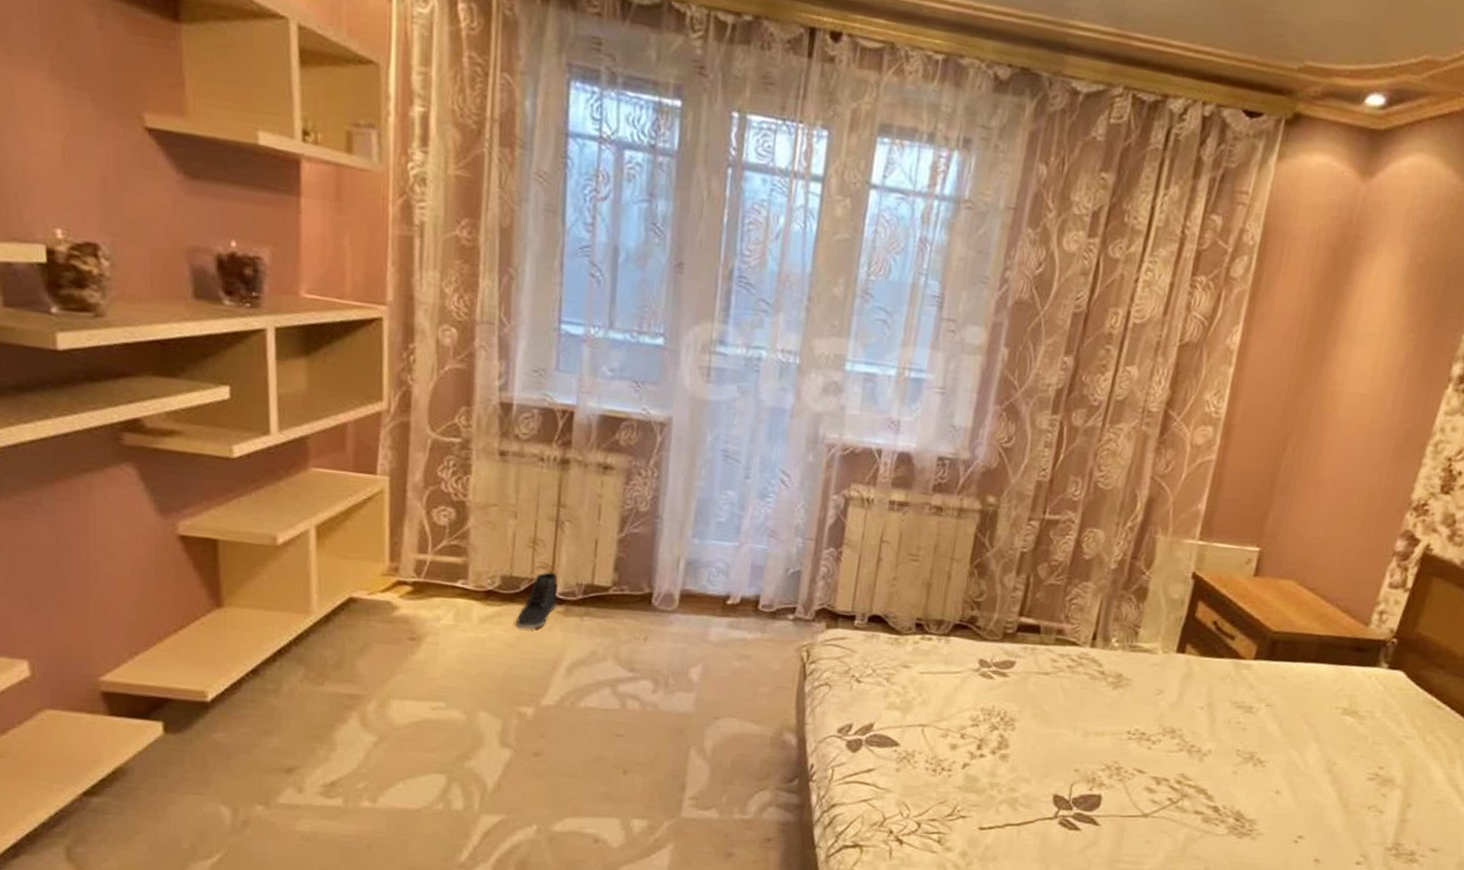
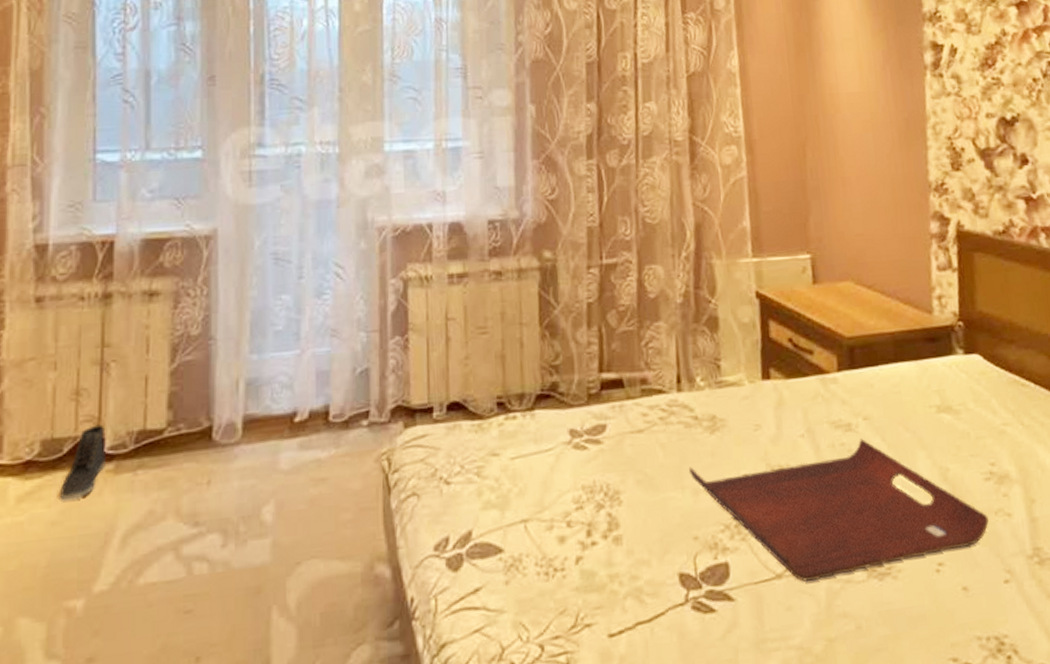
serving tray: none [1083,712,1360,829] -> present [688,438,989,582]

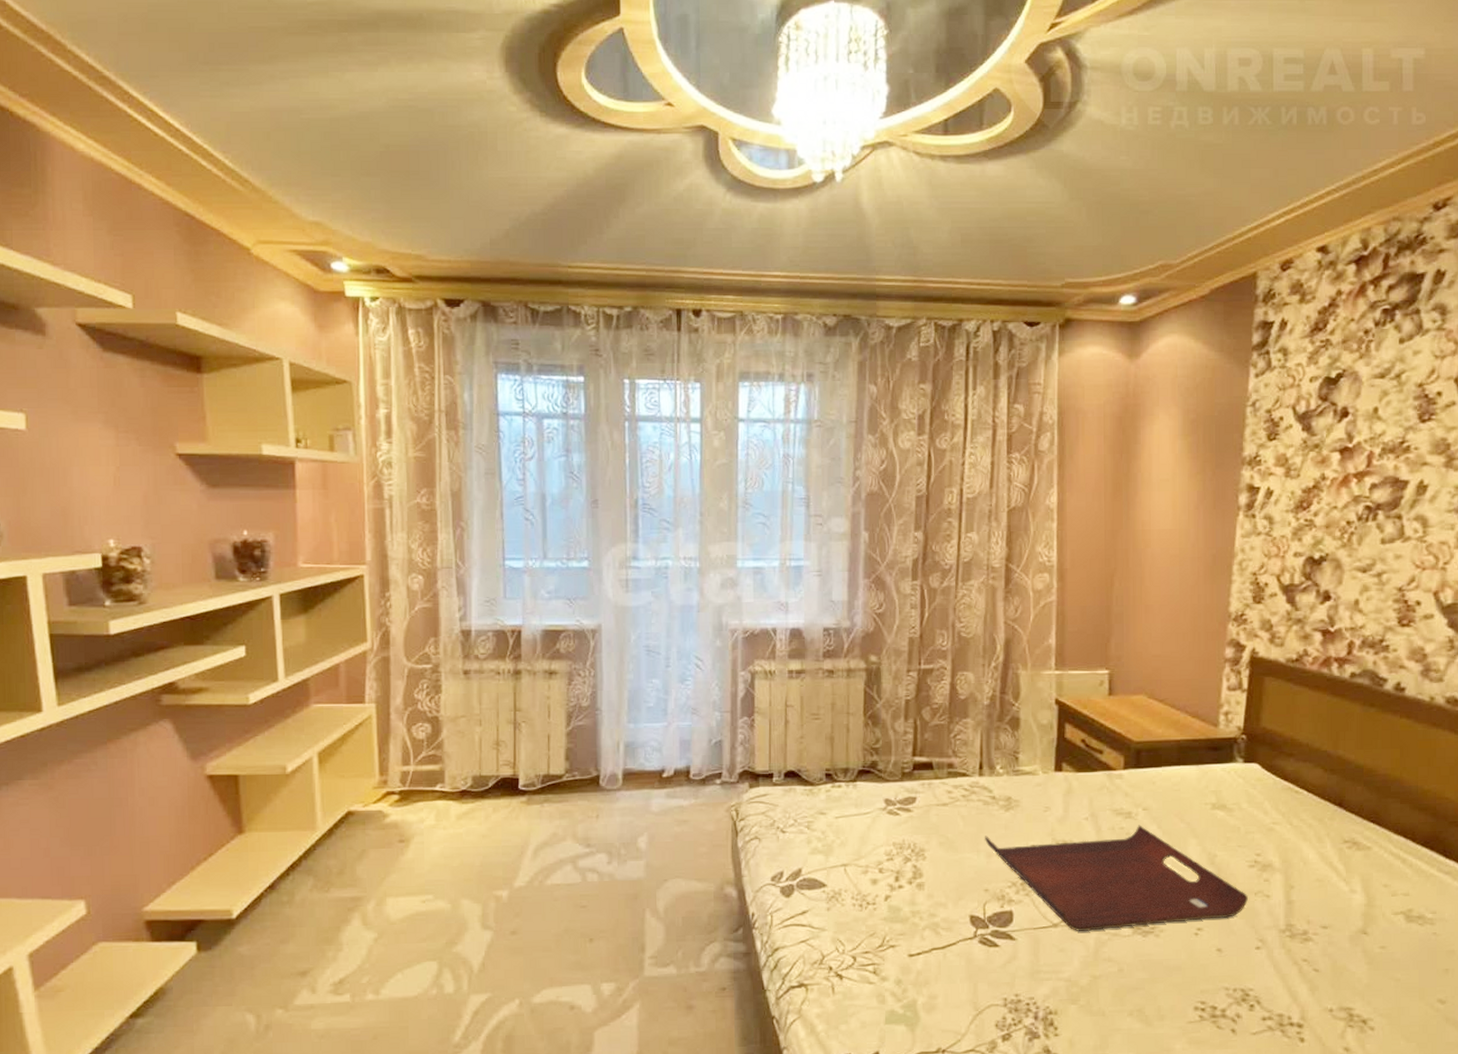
sneaker: present [60,424,106,499] -> none [488,768,520,820]

